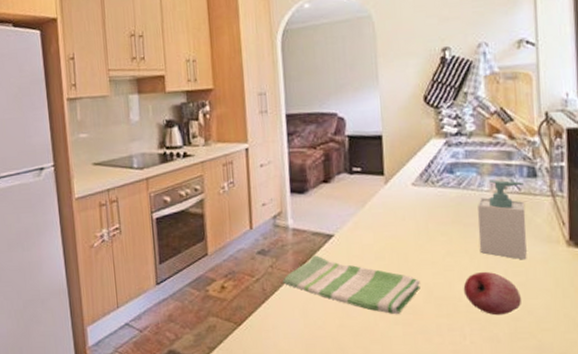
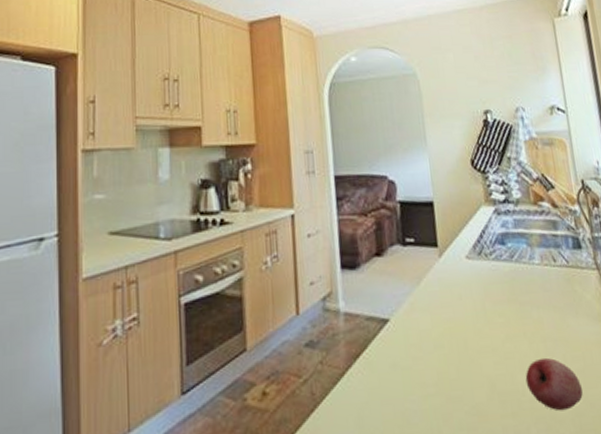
dish towel: present [283,255,420,315] -> none [334,346,483,418]
soap bottle: present [477,179,527,260] -> none [531,251,583,343]

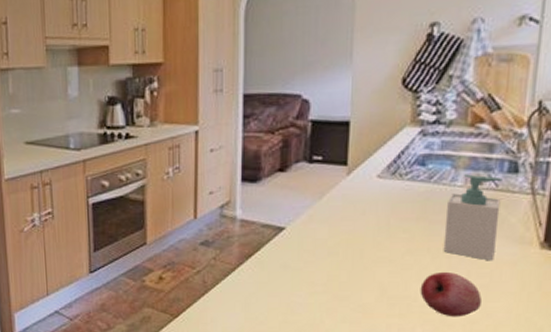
soap bottle: none [531,251,583,343] -> present [443,174,503,261]

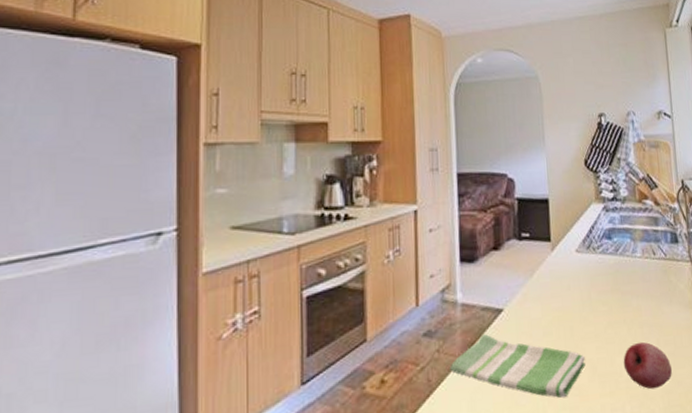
dish towel: none [226,249,374,313] -> present [450,334,586,398]
soap bottle: present [443,174,503,261] -> none [632,245,674,328]

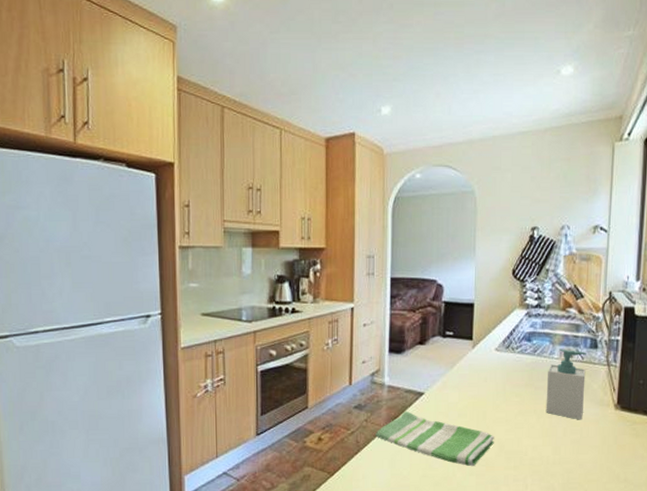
fruit: present [623,341,673,390] -> none [529,429,576,468]
soap bottle: none [632,245,674,328] -> present [546,349,586,420]

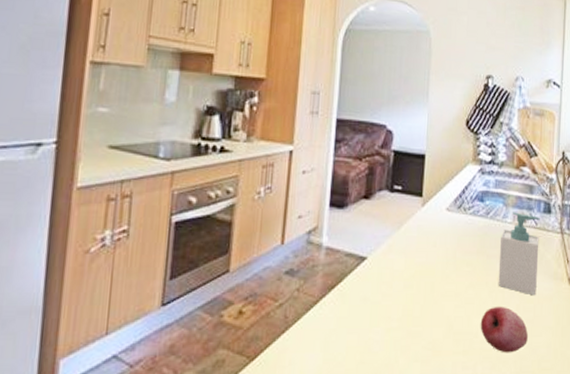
dish towel: present [375,411,494,467] -> none [308,280,442,351]
fruit: none [529,429,576,468] -> present [480,306,529,353]

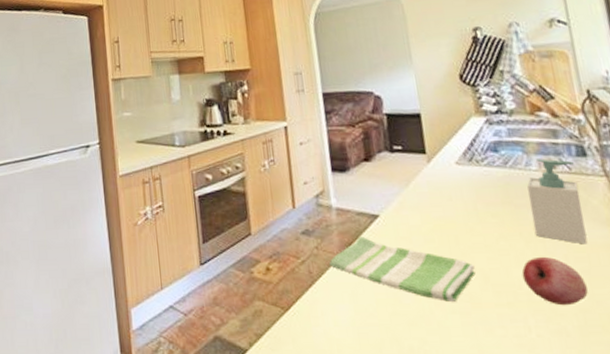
dish towel: none [308,280,442,351] -> present [329,237,476,303]

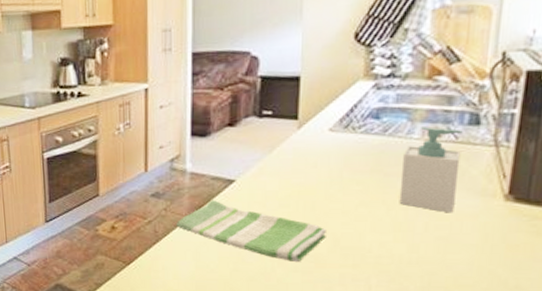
fruit: present [522,256,589,306] -> none [374,223,442,269]

